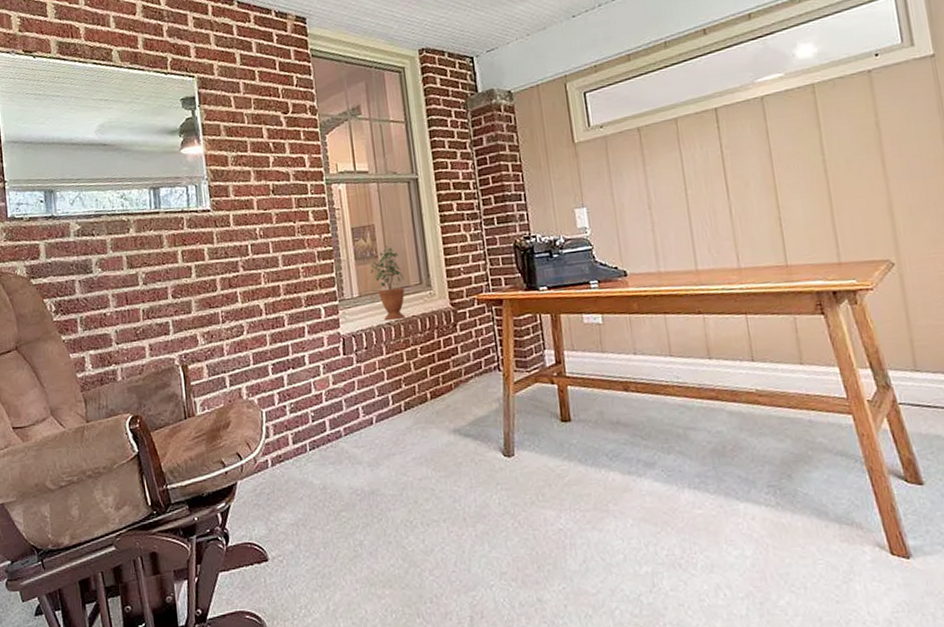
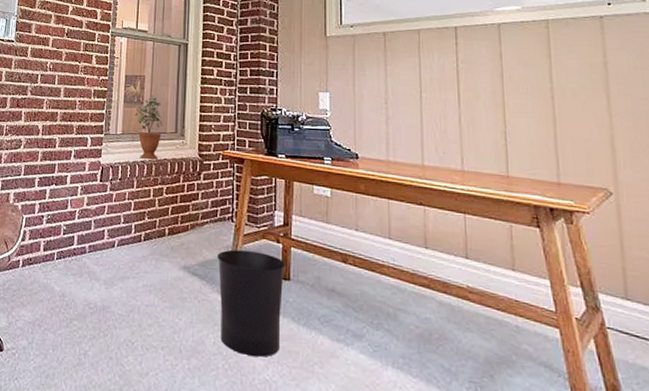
waste bin: none [488,397,570,508] -> present [217,249,286,357]

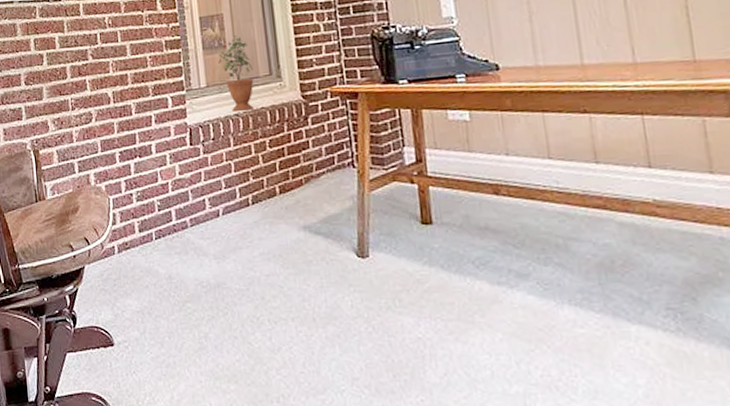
waste bin: present [217,249,286,357] -> none [341,197,430,313]

